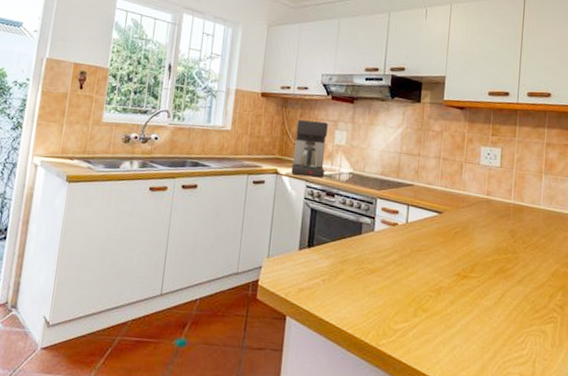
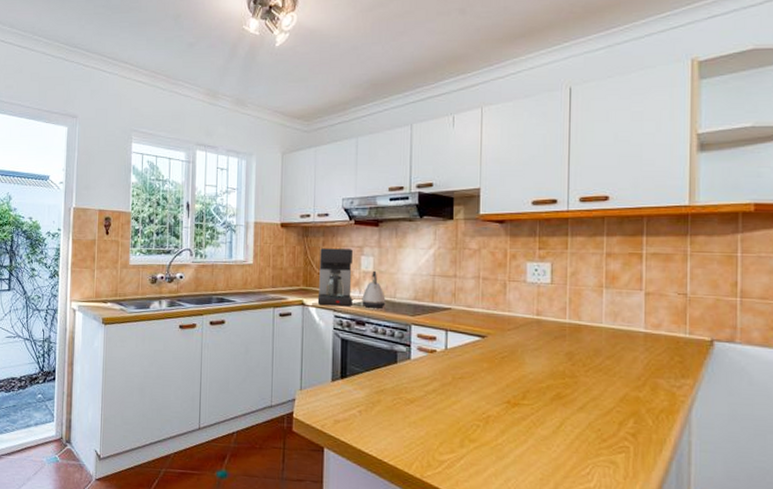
kettle: none [333,144,356,181] -> present [362,270,386,308]

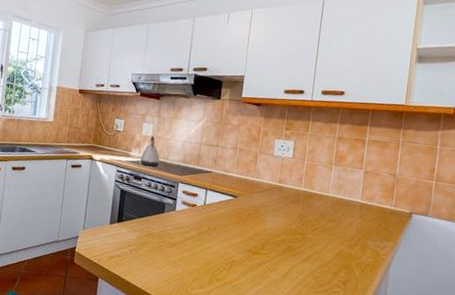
coffee maker: present [317,248,353,306] -> none [104,113,137,163]

